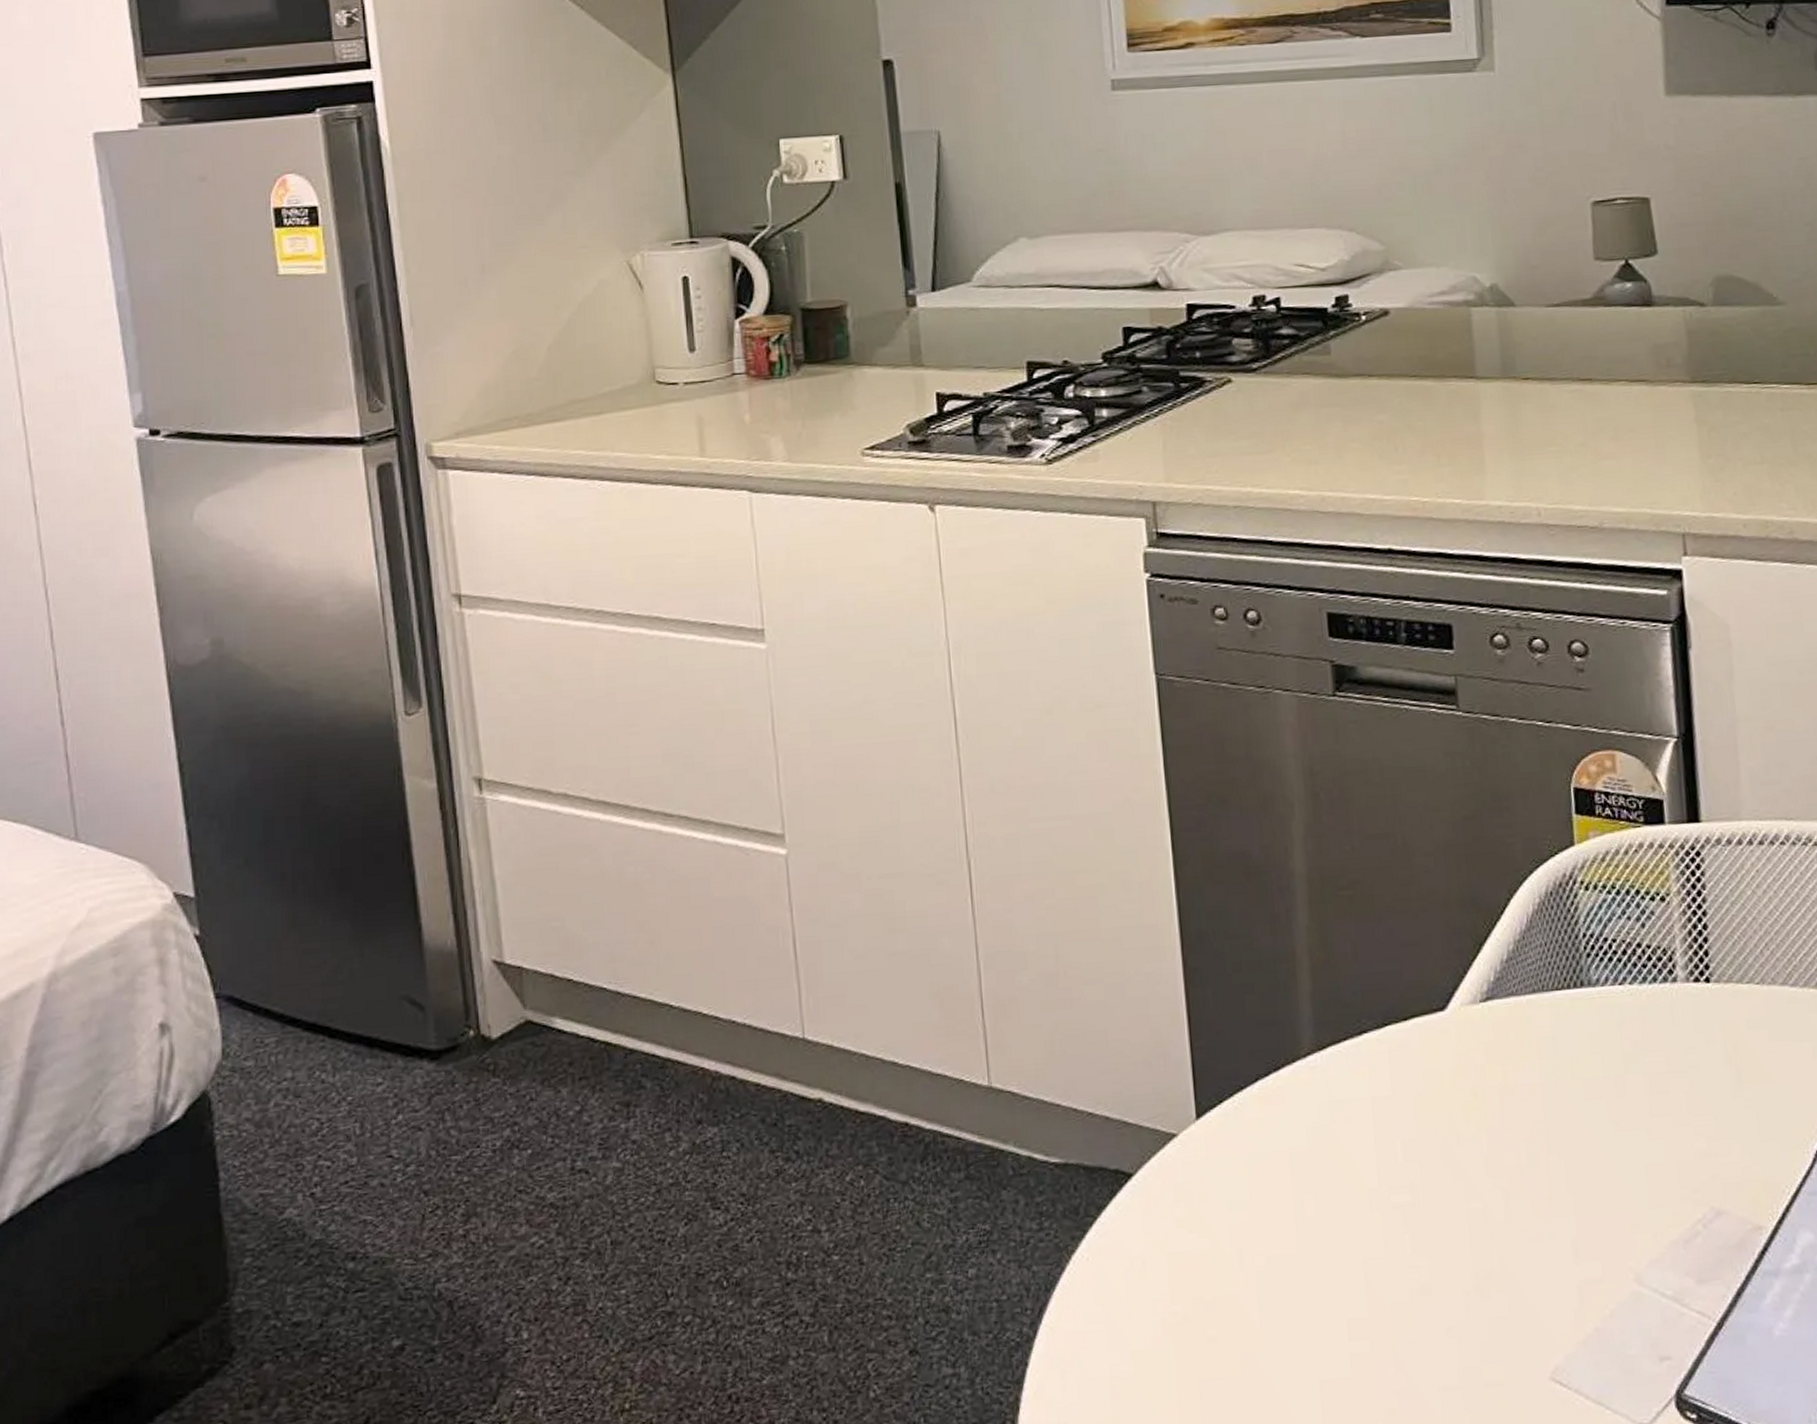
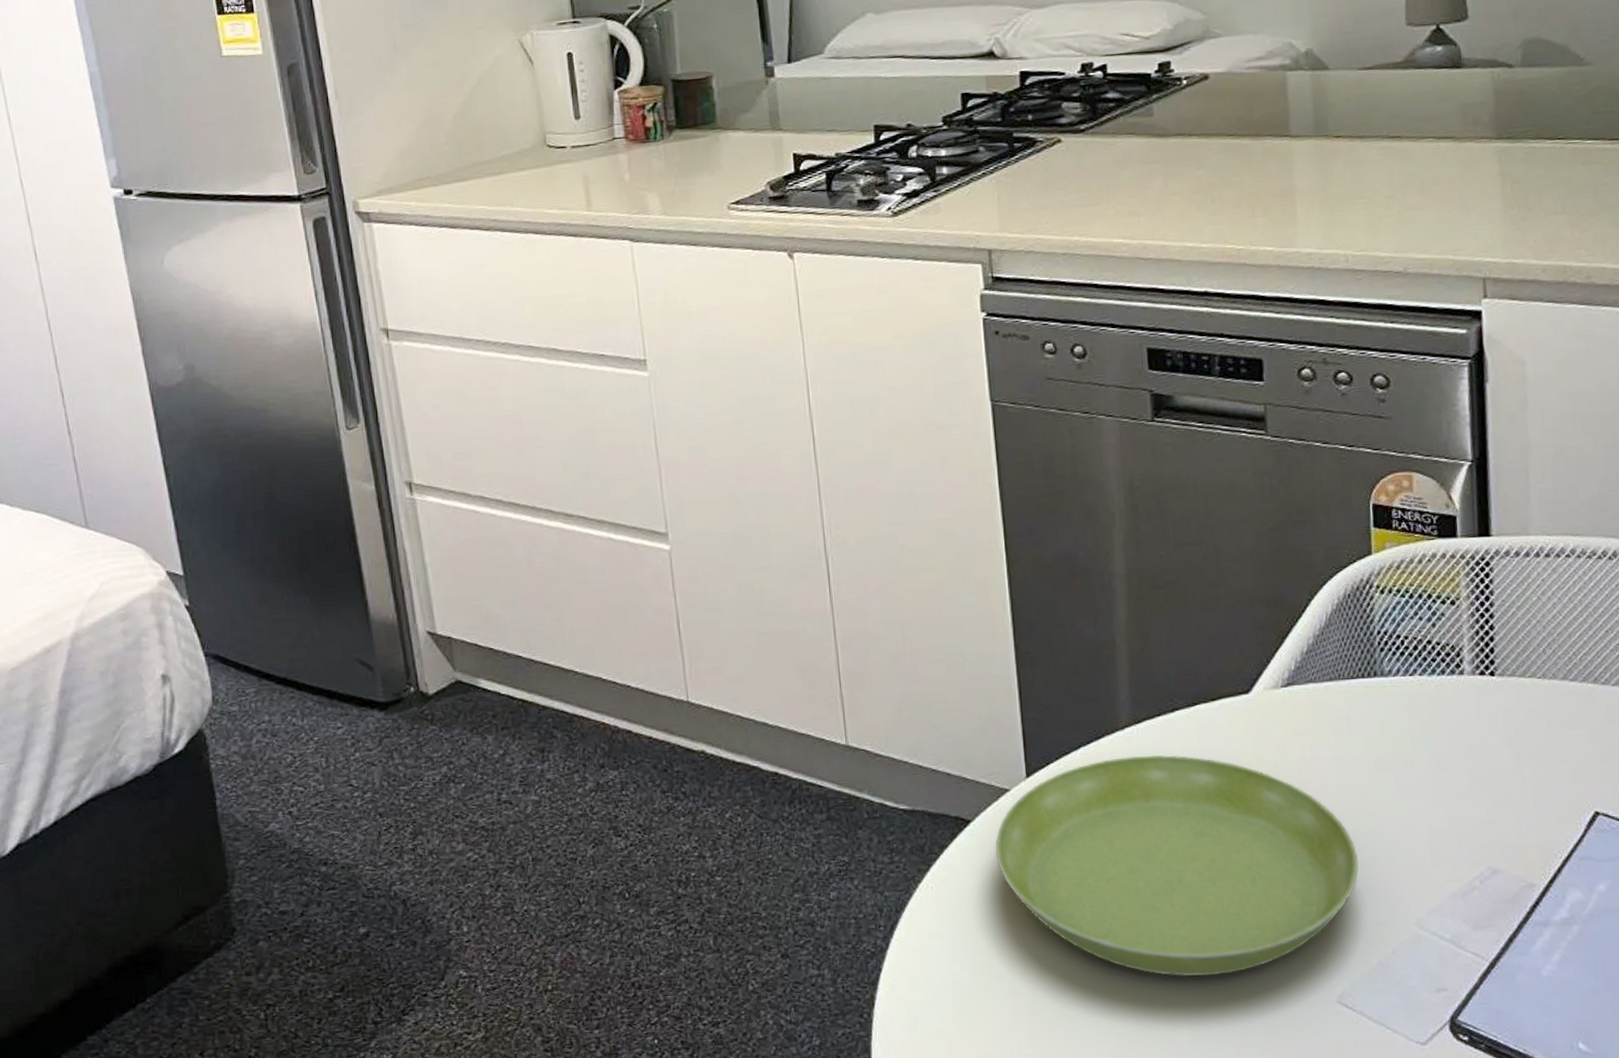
saucer: none [1161,1086,1570,1357] -> present [995,755,1359,977]

